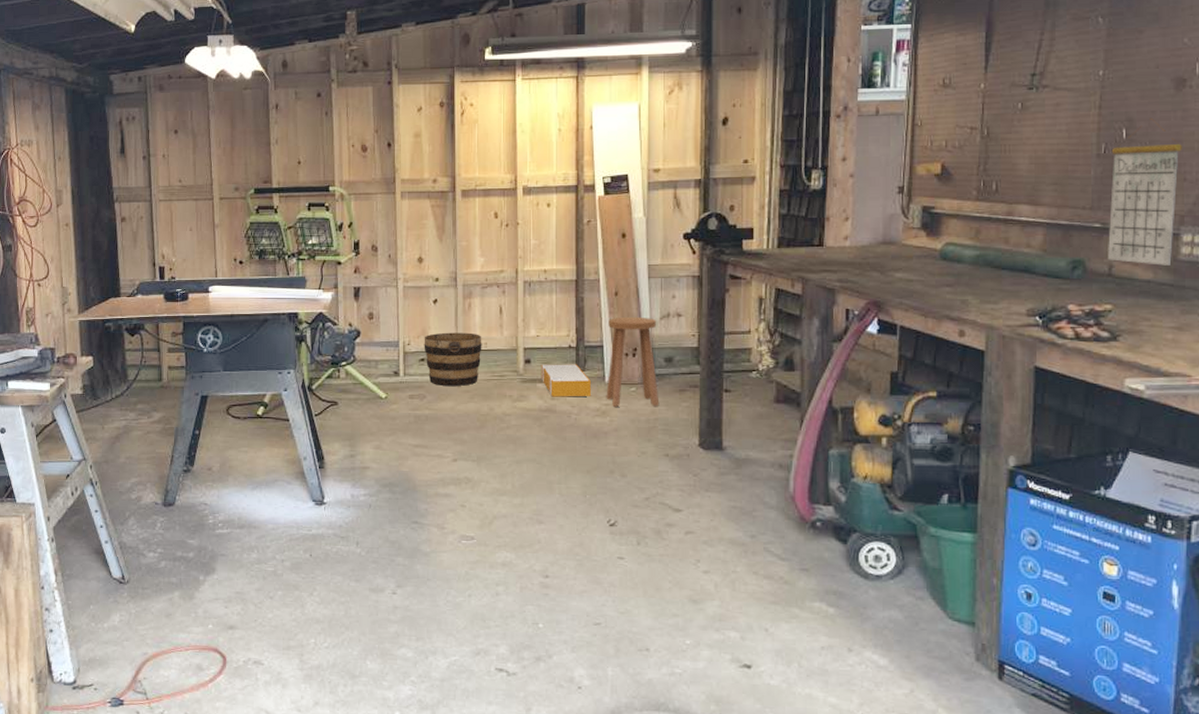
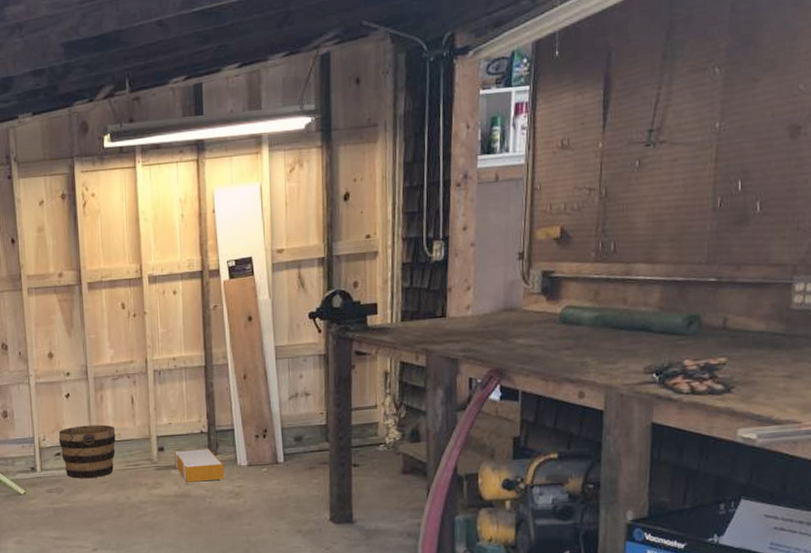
stool: present [606,316,660,407] -> none [238,398,291,488]
calendar: present [1108,117,1183,265] -> none [723,167,797,316]

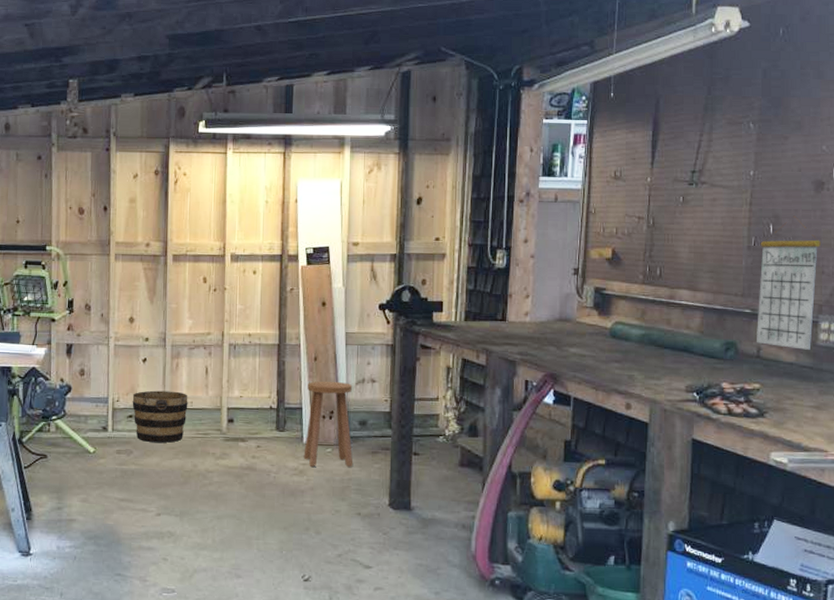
storage bin: present [174,449,224,482] -> none [242,423,290,456]
stool: none [238,398,291,488] -> present [303,380,353,467]
calendar: none [723,167,797,316] -> present [757,215,822,350]

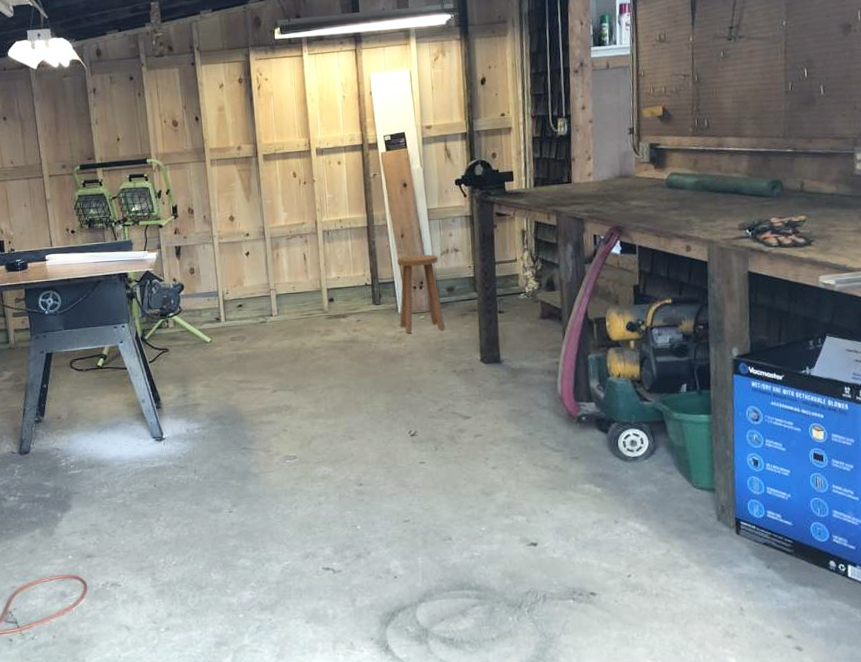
bucket: present [132,390,188,443] -> none [240,279,291,327]
calendar: present [757,215,822,350] -> none [796,58,852,180]

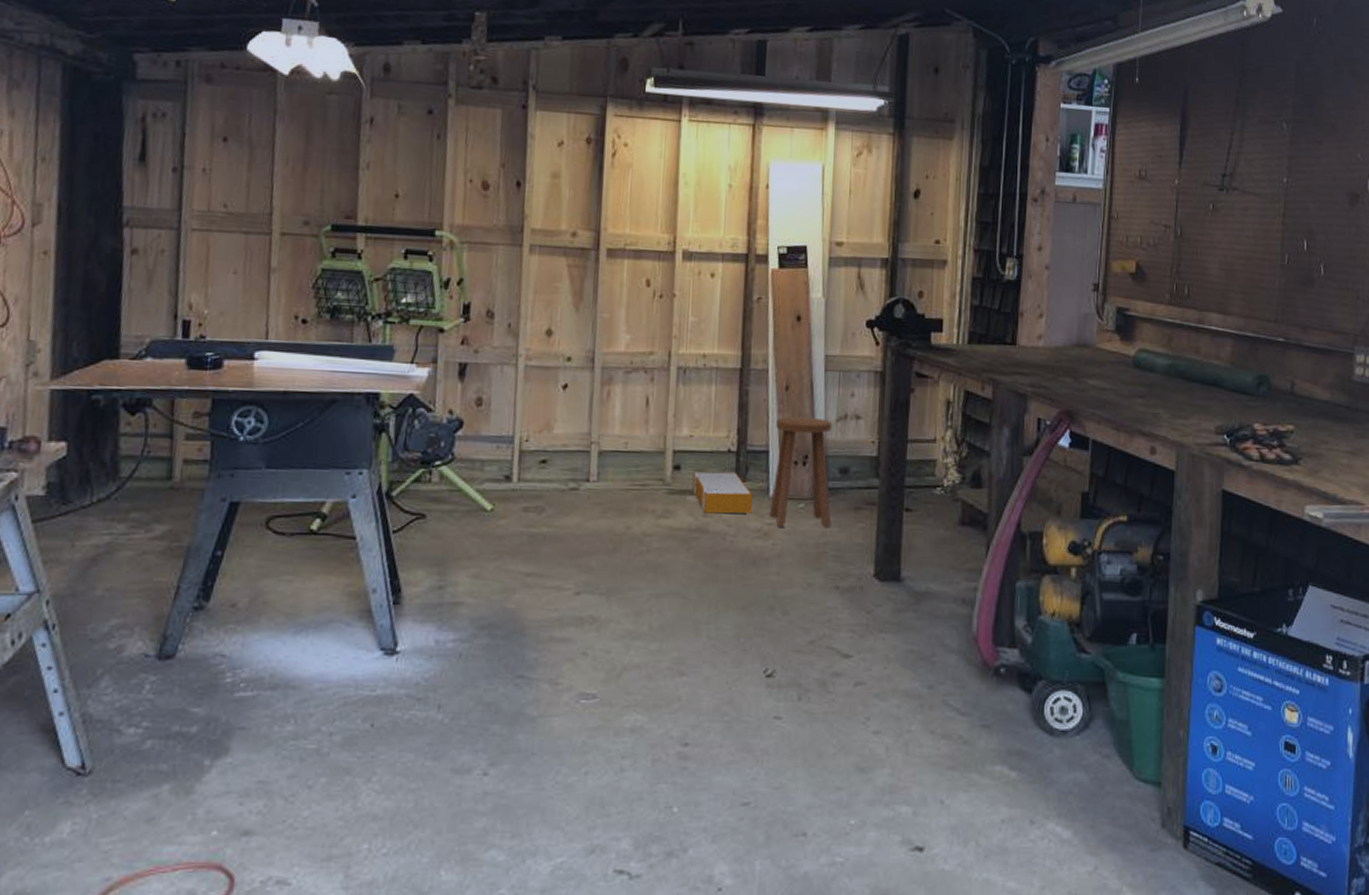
storage bin: none [342,299,387,329] -> present [692,471,752,514]

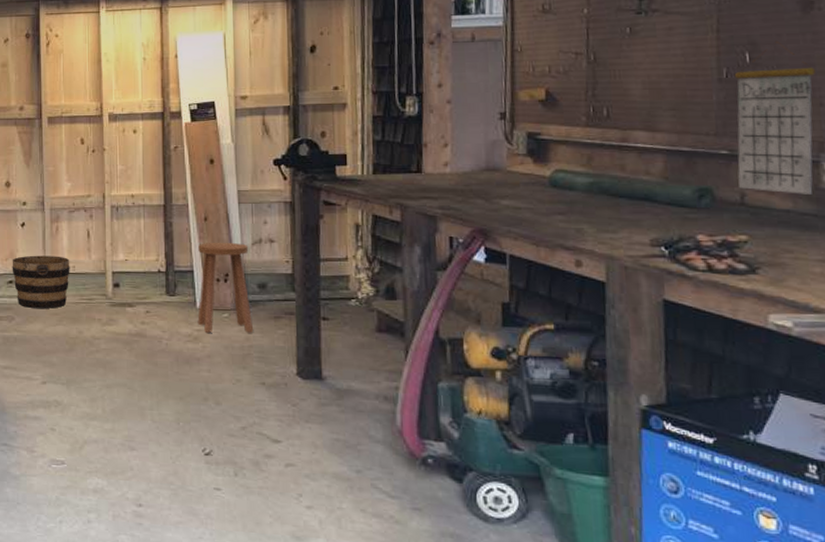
bucket: none [546,427,622,497] -> present [12,255,70,309]
storage bin: present [692,471,752,514] -> none [129,288,182,322]
calendar: none [1290,231,1357,386] -> present [734,41,817,194]

